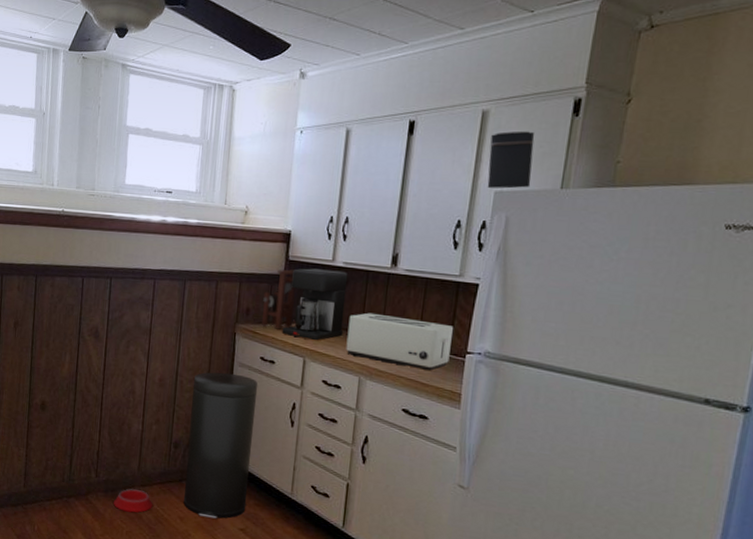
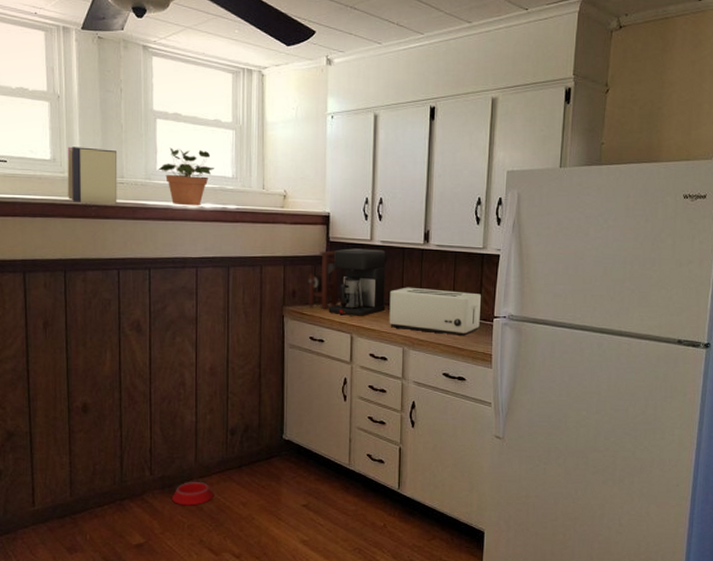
books: none [44,160,91,215] -> present [67,146,118,205]
potted plant: none [126,162,179,219] -> present [158,147,214,206]
pedal bin: present [183,372,258,519] -> none [244,355,310,499]
cylinder: present [487,131,535,189] -> none [500,116,536,168]

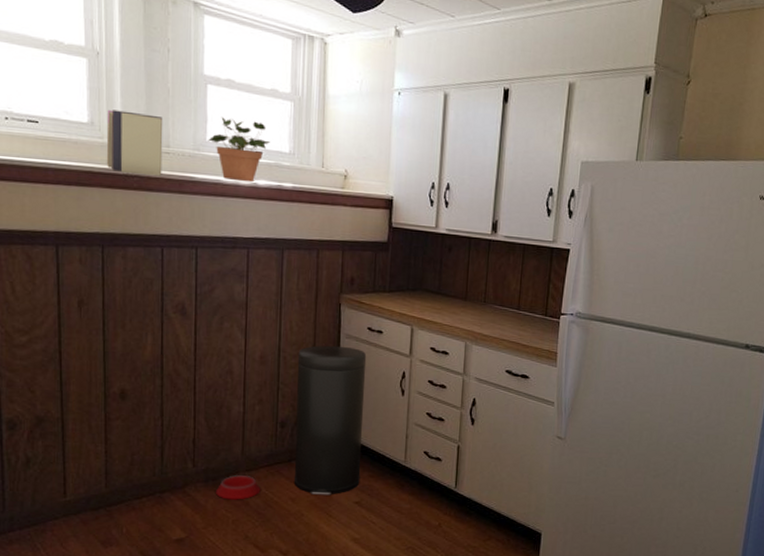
pedal bin: none [244,355,310,499] -> present [293,345,367,495]
paper towel holder: present [307,250,339,309] -> none [366,236,401,299]
coffee maker: present [328,248,386,317] -> none [388,235,452,309]
toaster: present [389,287,481,336] -> none [452,279,549,332]

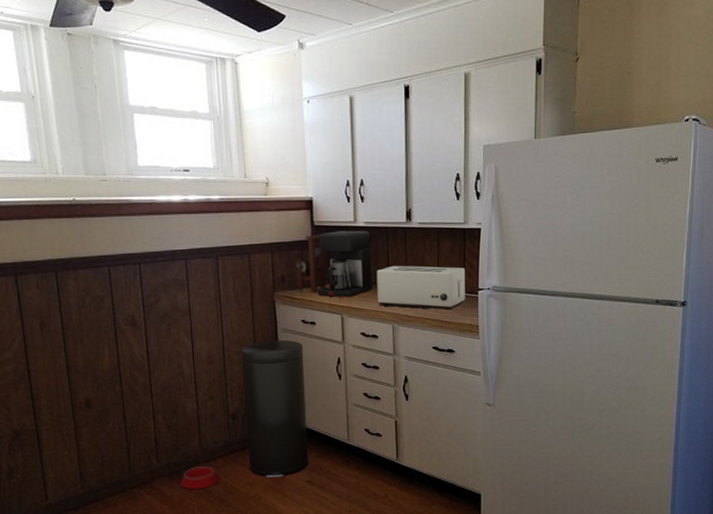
books: present [106,109,163,176] -> none [47,146,102,203]
potted plant: present [208,117,270,183] -> none [139,142,195,199]
paper towel holder: none [366,236,401,299] -> present [296,234,327,292]
coffee maker: none [388,235,452,309] -> present [317,230,373,298]
toaster: none [452,279,549,332] -> present [376,265,465,310]

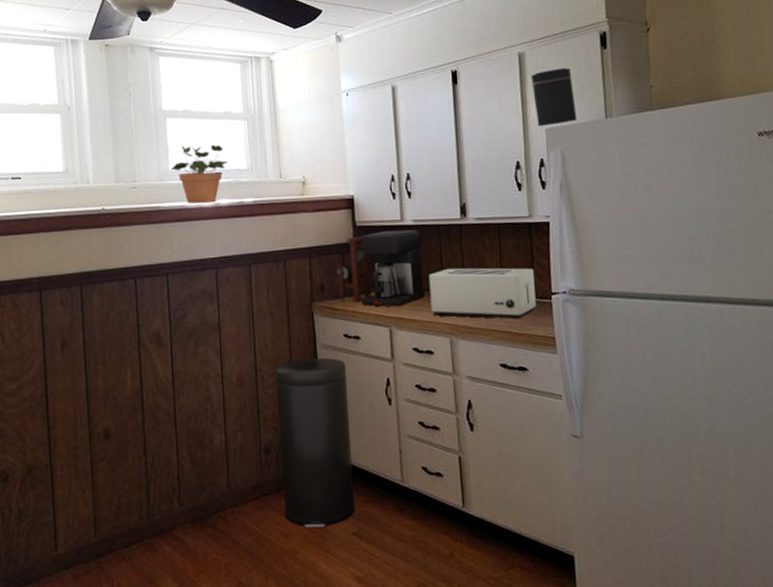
potted plant: none [139,142,195,199] -> present [170,144,228,204]
pet bowl: present [179,466,220,490] -> none [203,512,251,541]
cylinder: none [475,89,511,142] -> present [531,67,578,126]

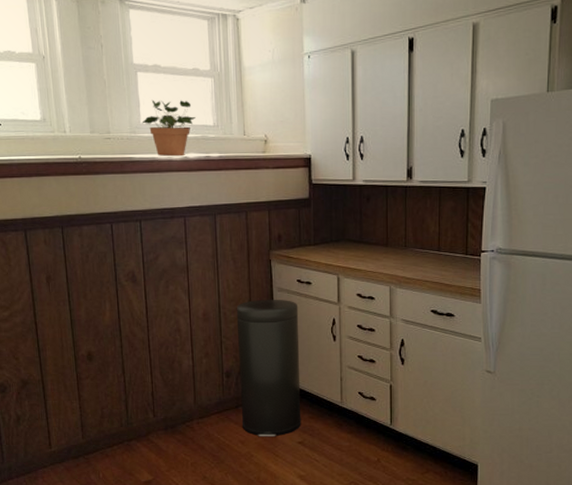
paper towel holder: present [336,235,372,301] -> none [293,192,324,251]
coffee maker: present [361,229,426,307] -> none [314,189,371,258]
toaster: present [428,268,537,319] -> none [374,225,467,272]
cylinder: present [531,67,578,126] -> none [483,40,521,97]

